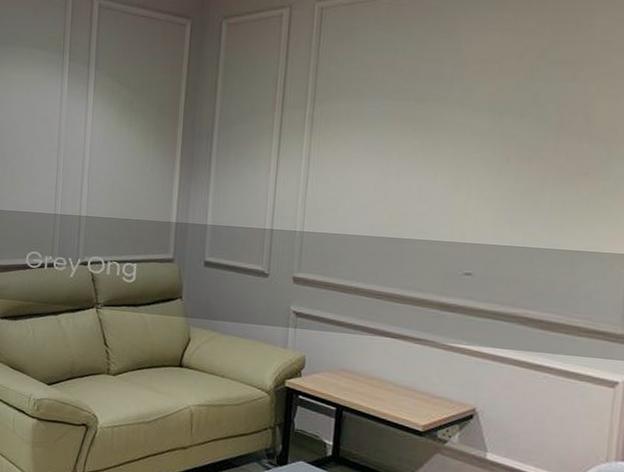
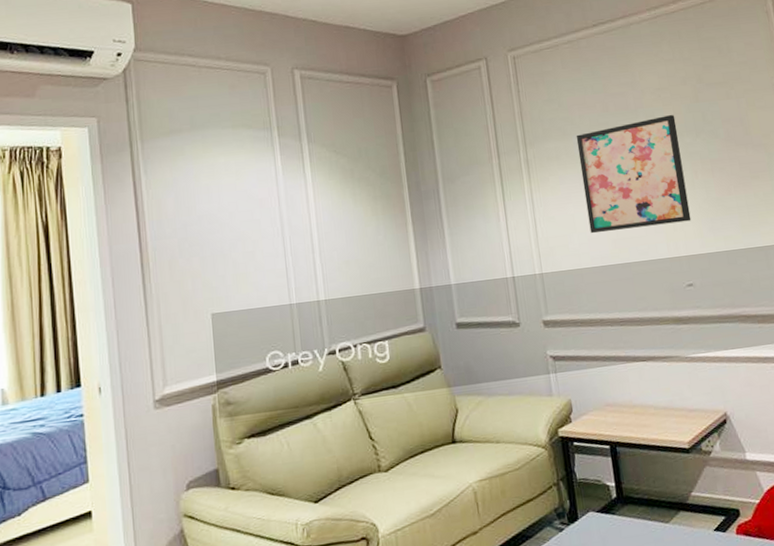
wall art: none [365,91,498,208] -> present [576,115,692,234]

